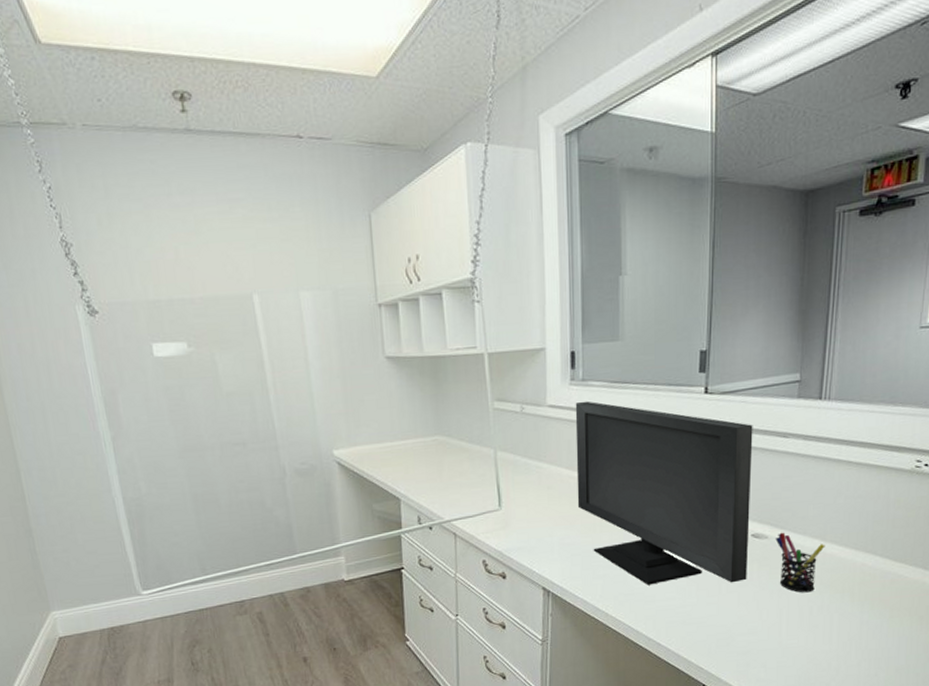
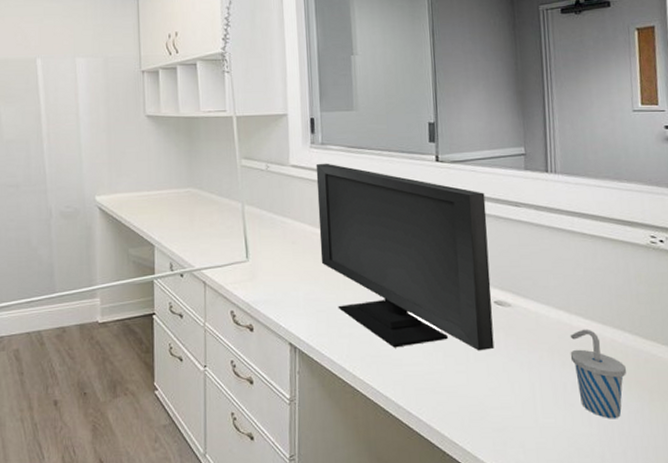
pen holder: present [775,532,825,593] -> none [519,301,571,367]
cup: none [820,555,873,636] -> present [570,329,627,419]

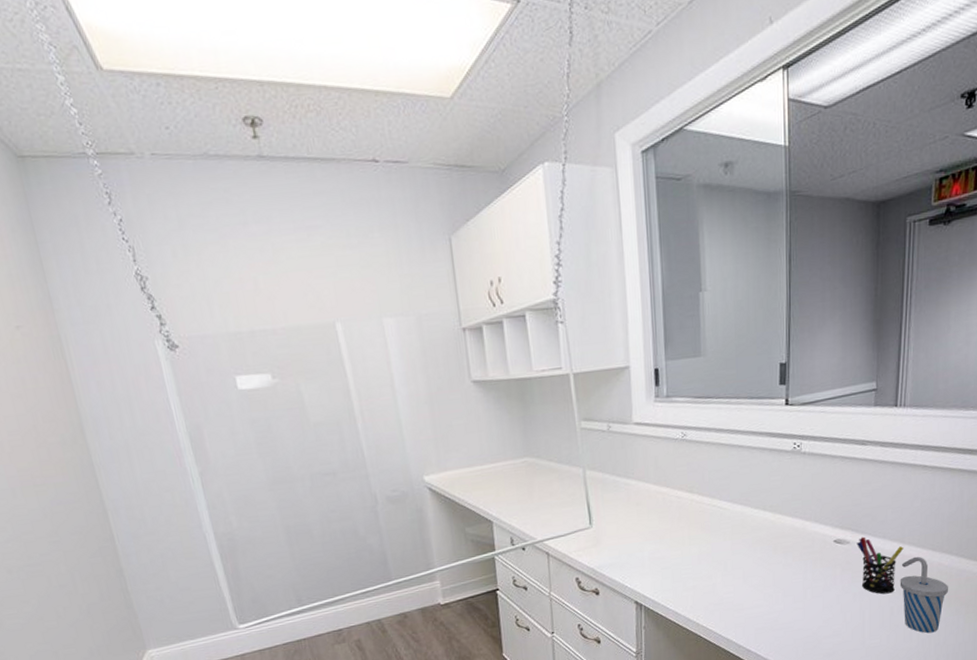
computer monitor: present [316,163,494,351] -> none [660,417,833,594]
pen holder: none [519,301,571,367] -> present [856,536,904,595]

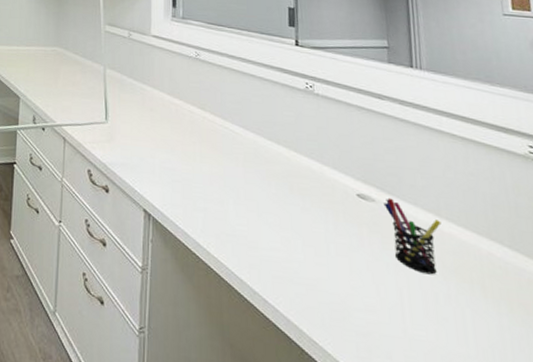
cup: present [900,556,949,634] -> none [441,236,508,343]

